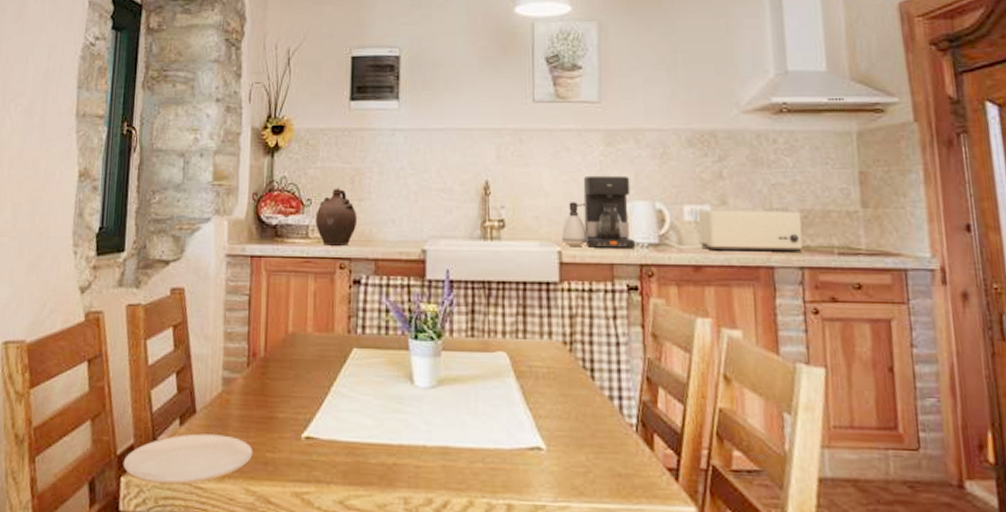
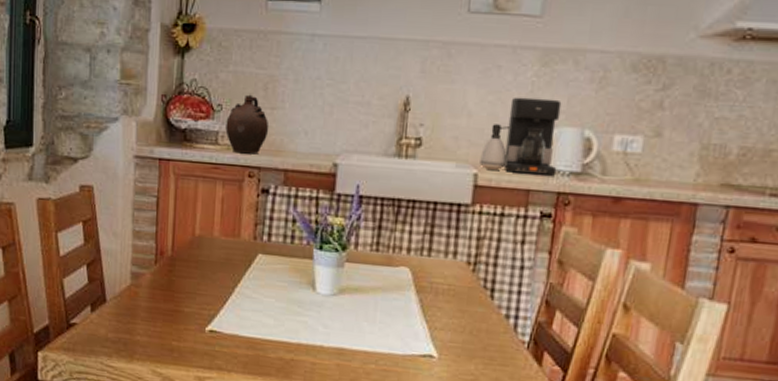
plate: present [123,433,253,484] -> none [39,320,160,362]
toaster: present [697,209,804,252] -> none [623,140,740,191]

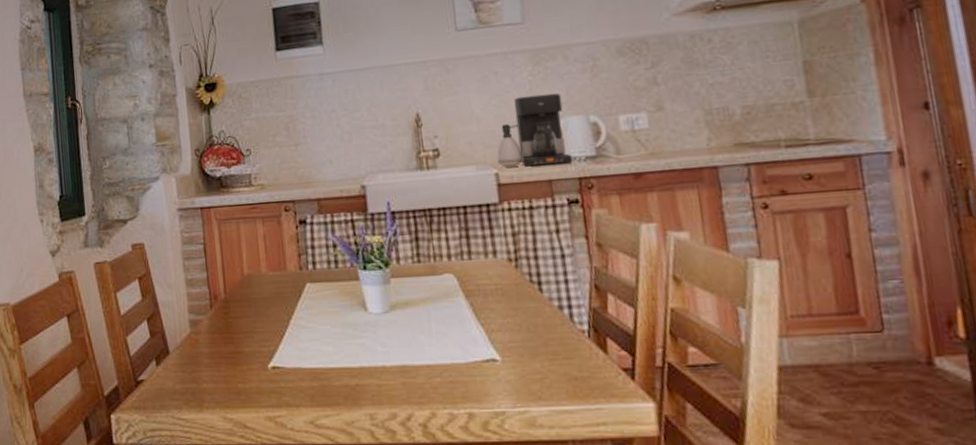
ceramic jug: present [225,94,269,154] -> none [256,135,297,191]

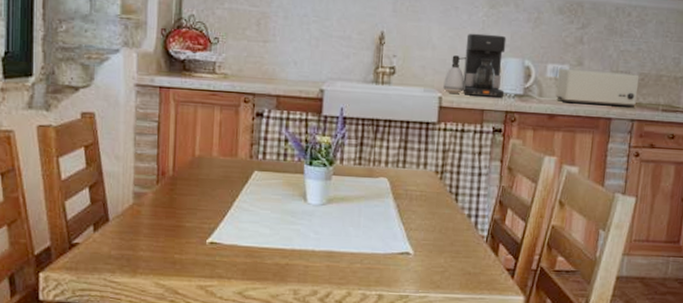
toaster: none [633,109,748,157] -> present [555,68,640,108]

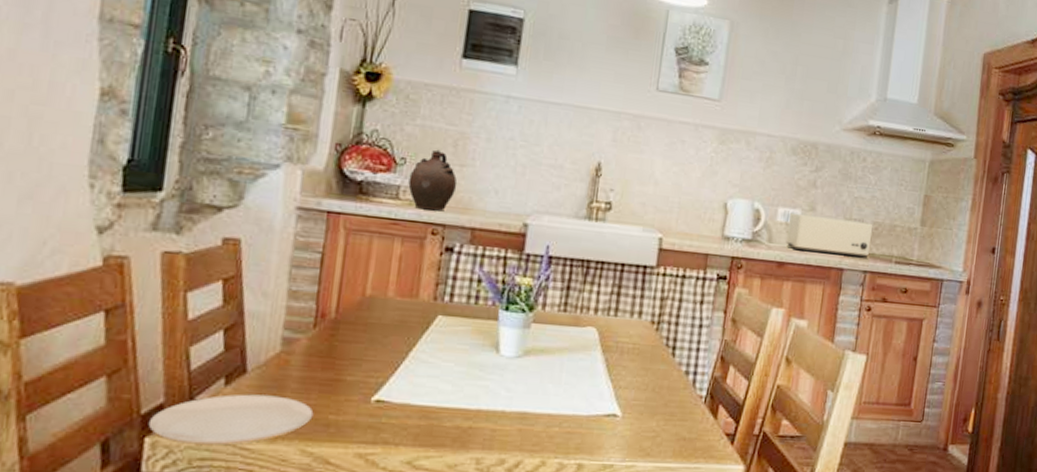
plate: none [40,238,163,279] -> present [148,394,314,445]
ceramic jug: none [222,29,262,82] -> present [408,149,458,211]
soap dispenser: present [443,55,467,95] -> none [664,193,693,236]
coffee maker: present [462,33,507,98] -> none [685,169,736,242]

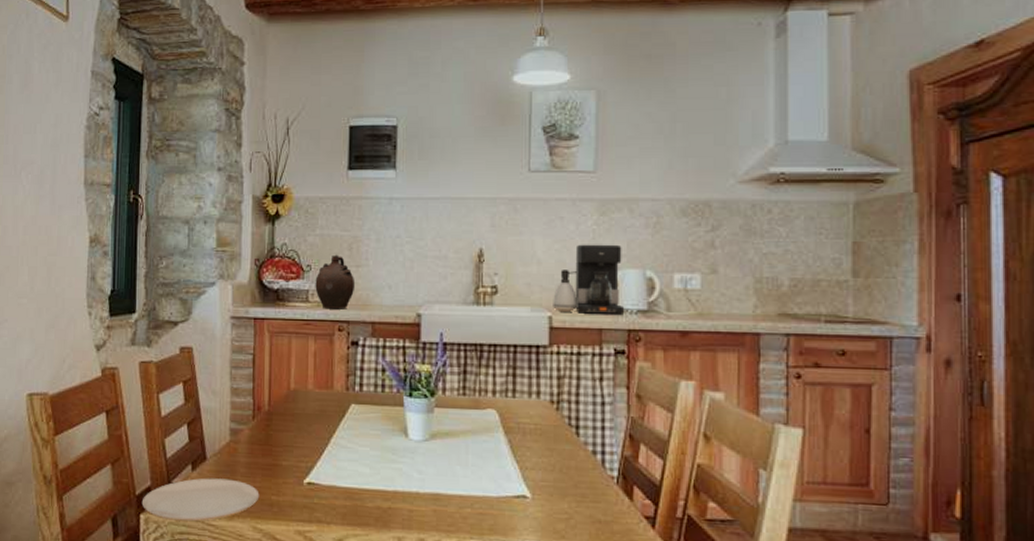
soap dispenser: none [664,193,693,236] -> present [553,270,578,313]
coffee maker: none [685,169,736,242] -> present [575,244,625,314]
toaster: present [786,212,873,258] -> none [687,277,791,320]

